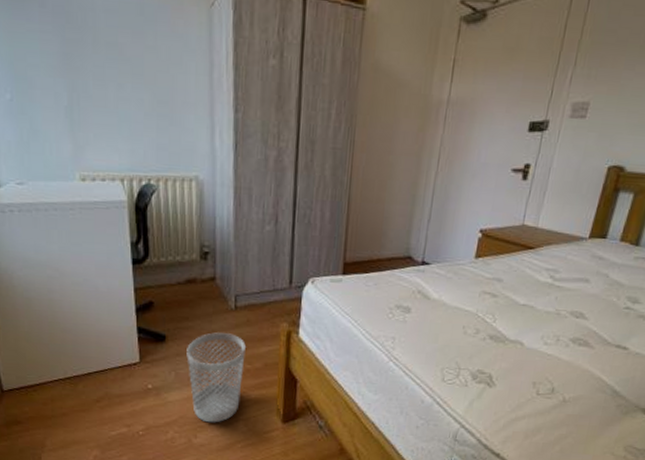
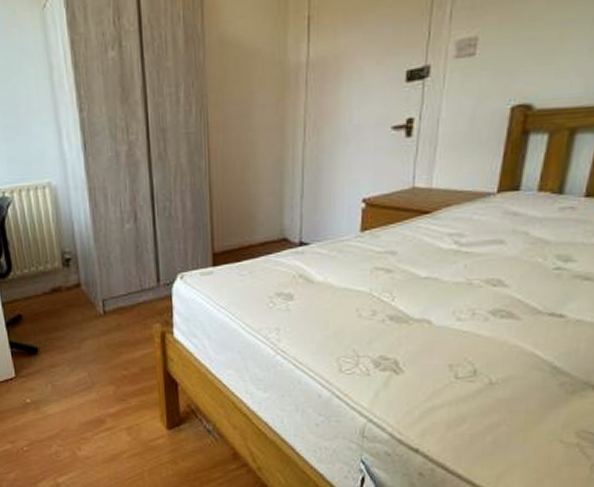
wastebasket: present [186,332,246,423] -> none [60,340,120,434]

